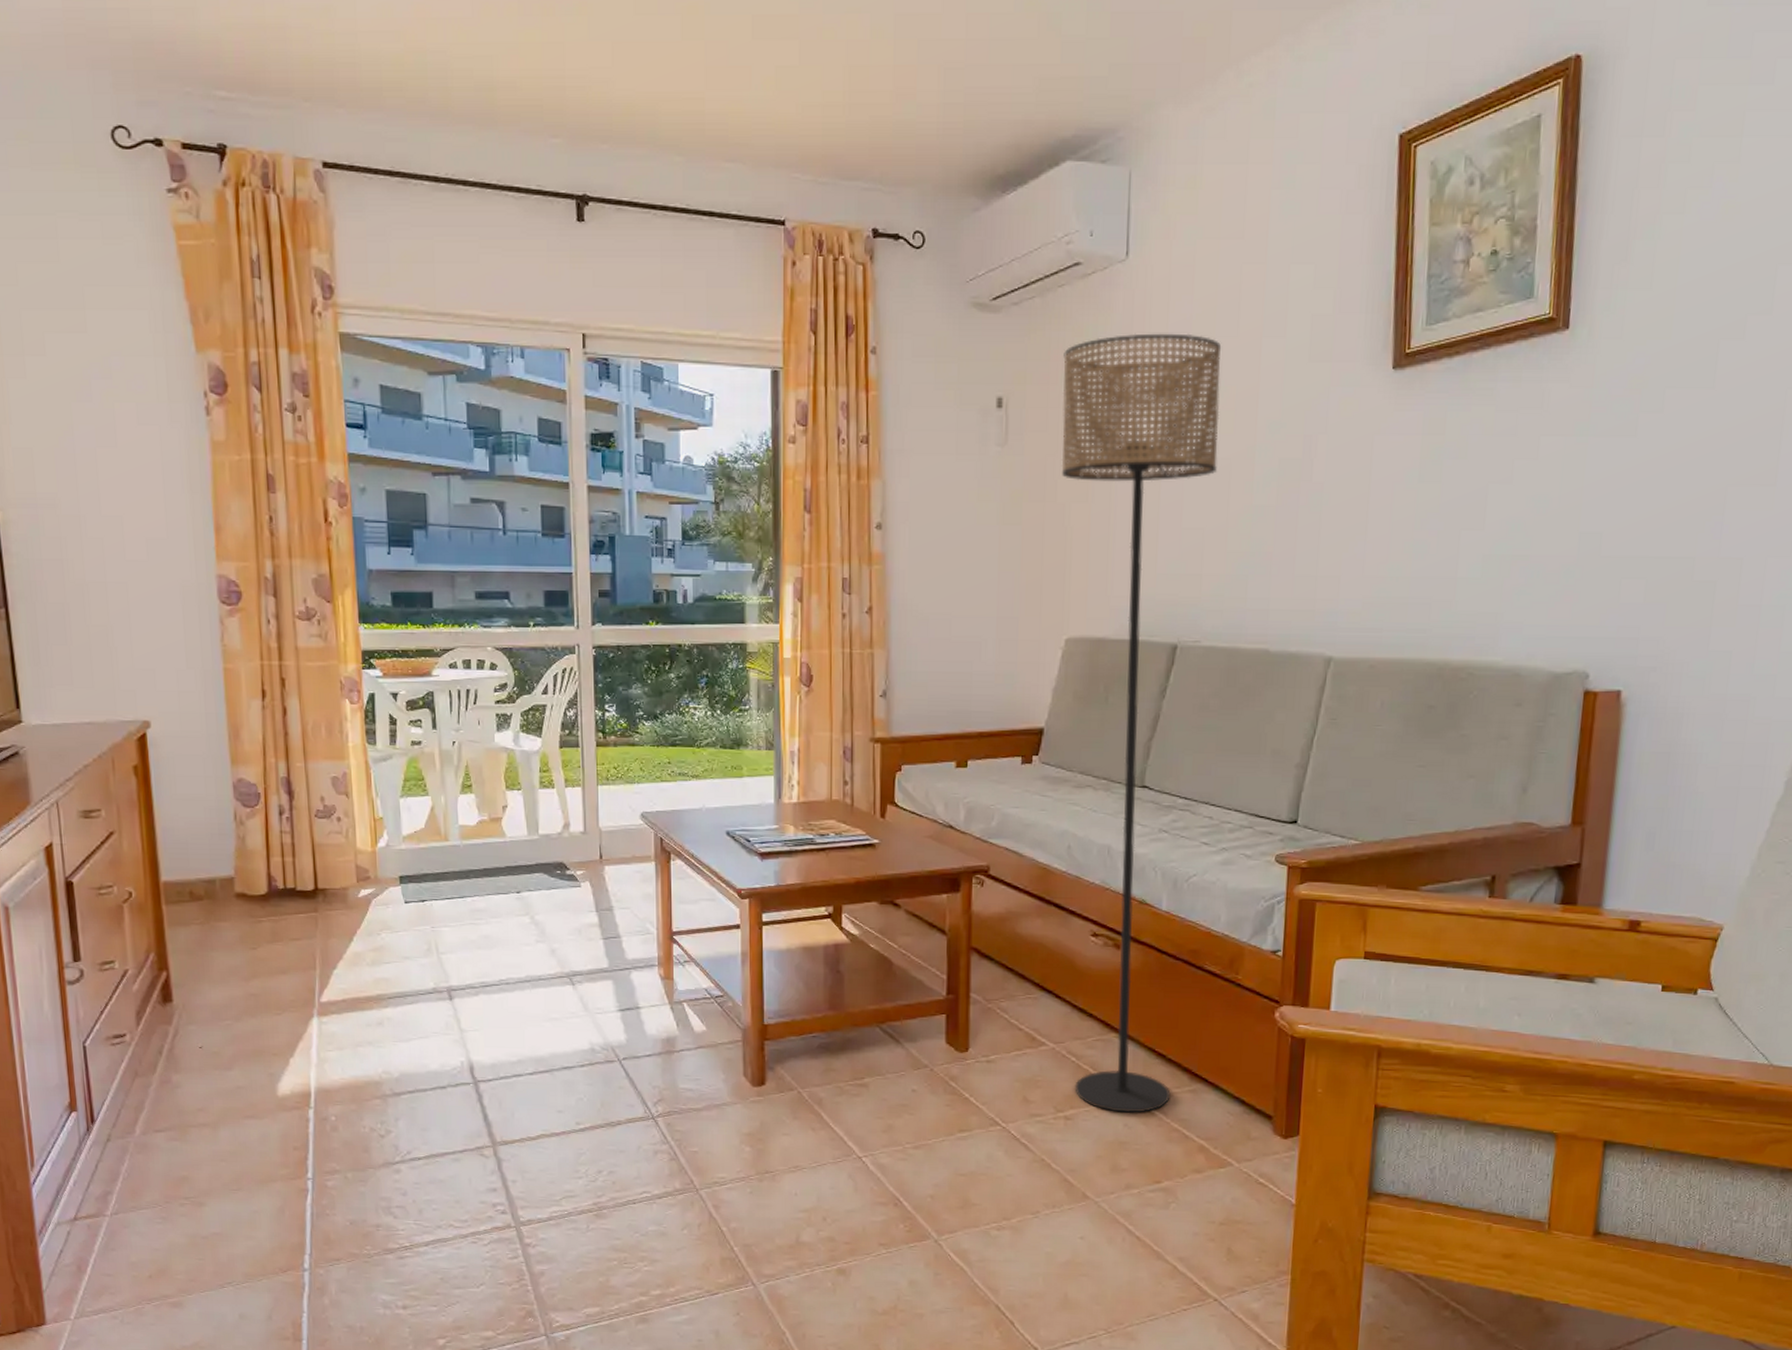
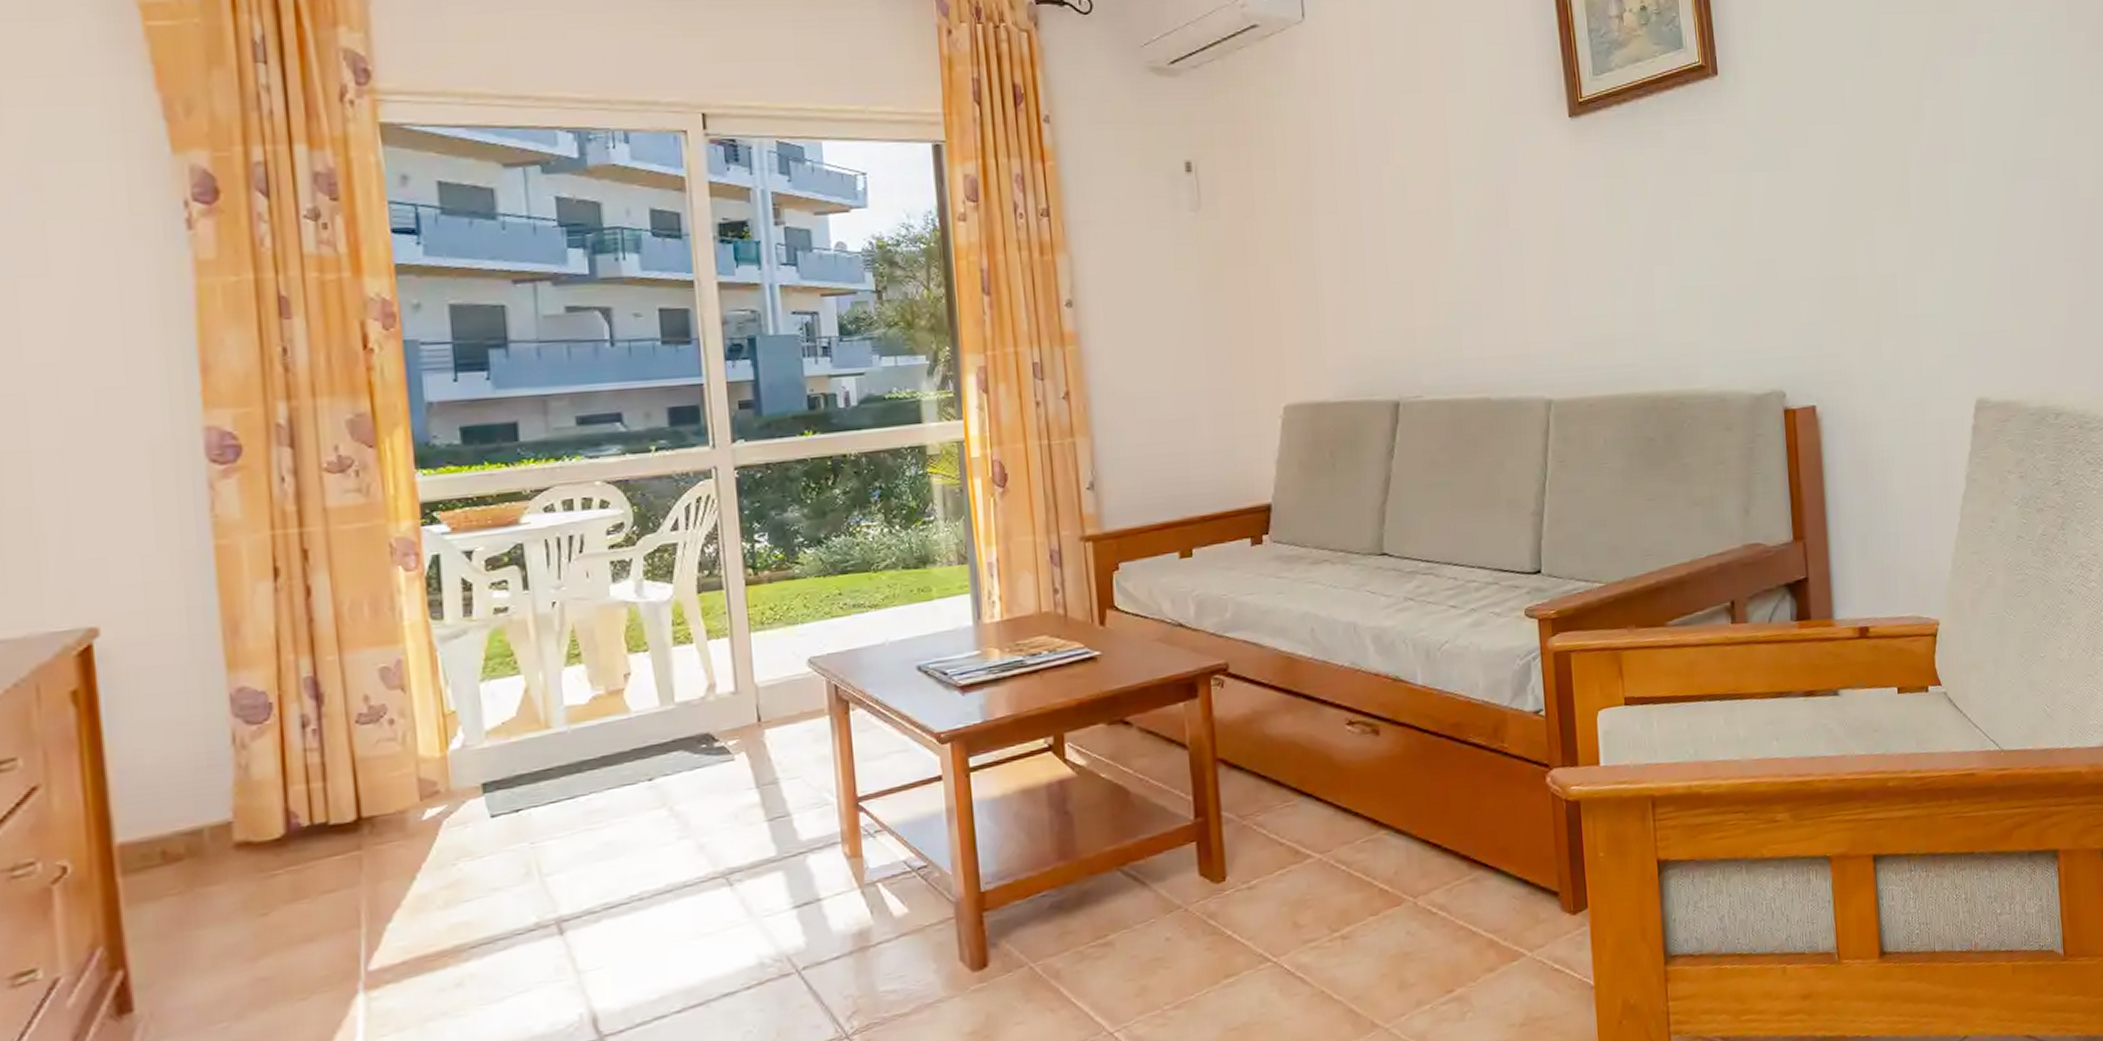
floor lamp: present [1061,333,1222,1113] -> none [1250,90,1452,920]

